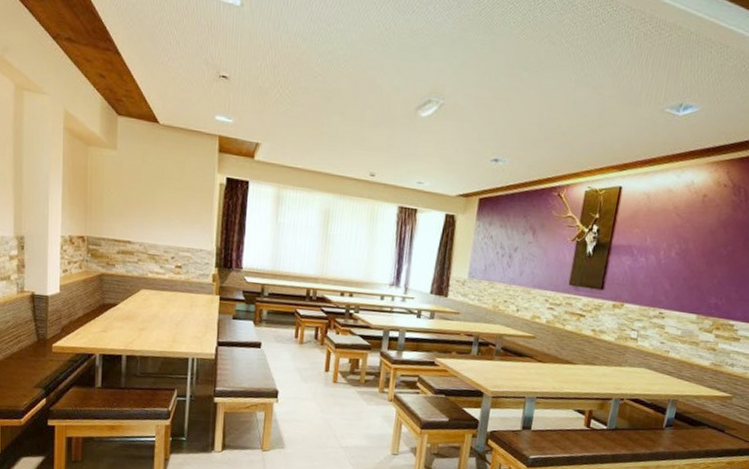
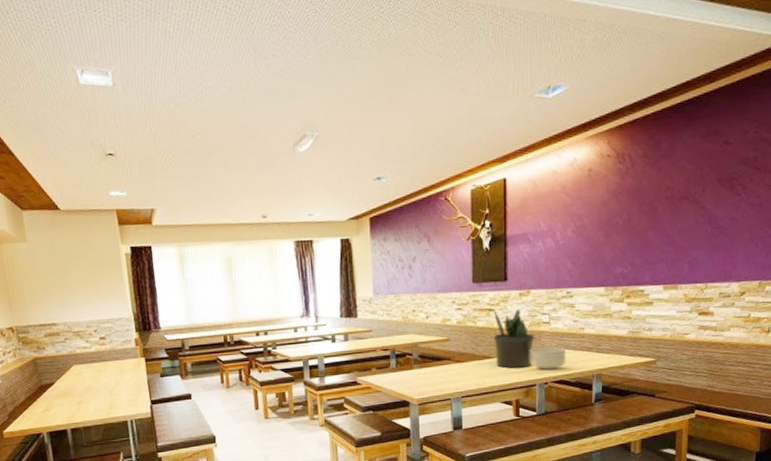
planter: none [577,316,621,381] -> present [493,309,535,369]
bowl: none [609,361,648,387] -> present [529,346,567,370]

